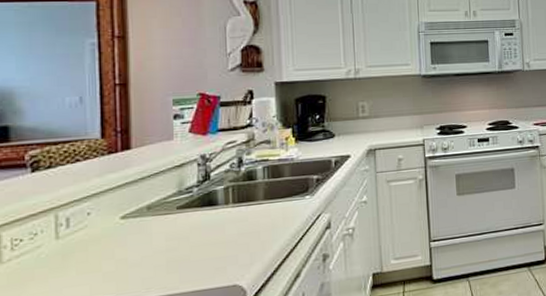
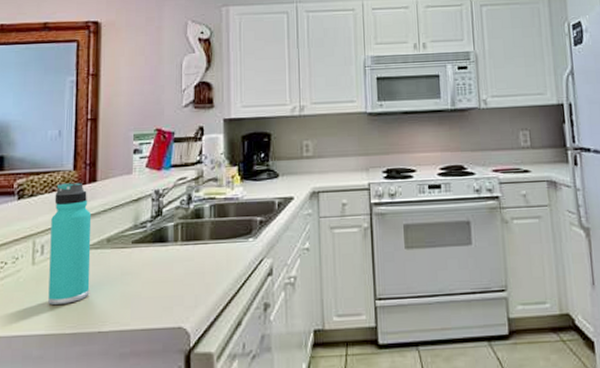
thermos bottle: none [77,151,130,278] -> present [48,182,92,306]

